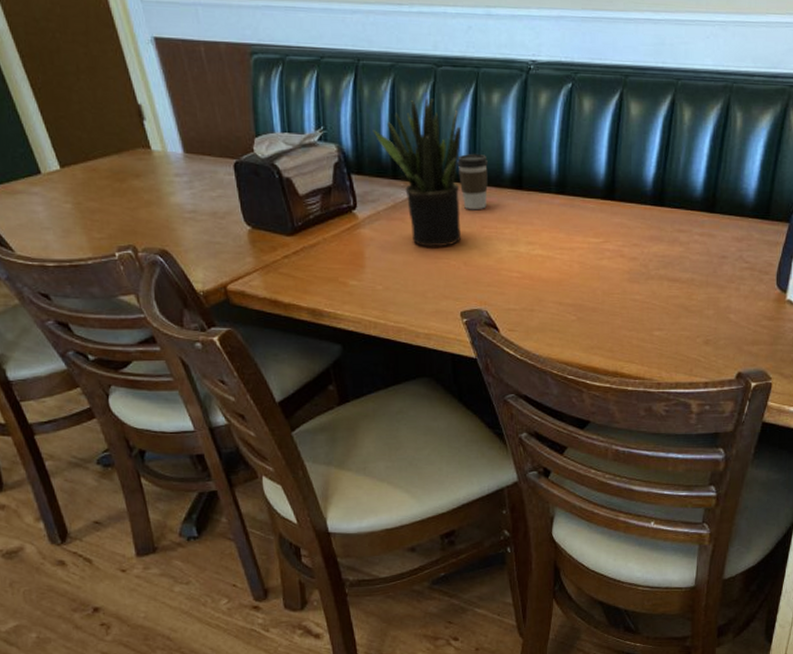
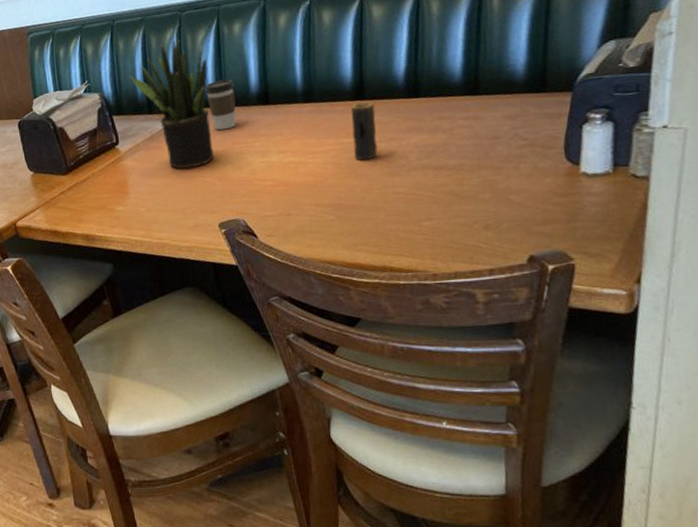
candle: none [600,202,623,262] -> present [350,101,378,160]

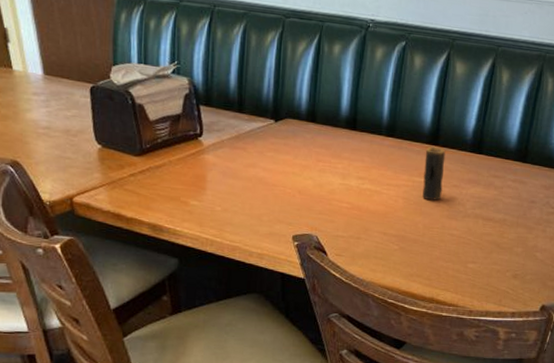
potted plant: present [129,39,214,169] -> none [223,43,304,176]
coffee cup: present [205,79,236,131] -> none [298,95,326,146]

